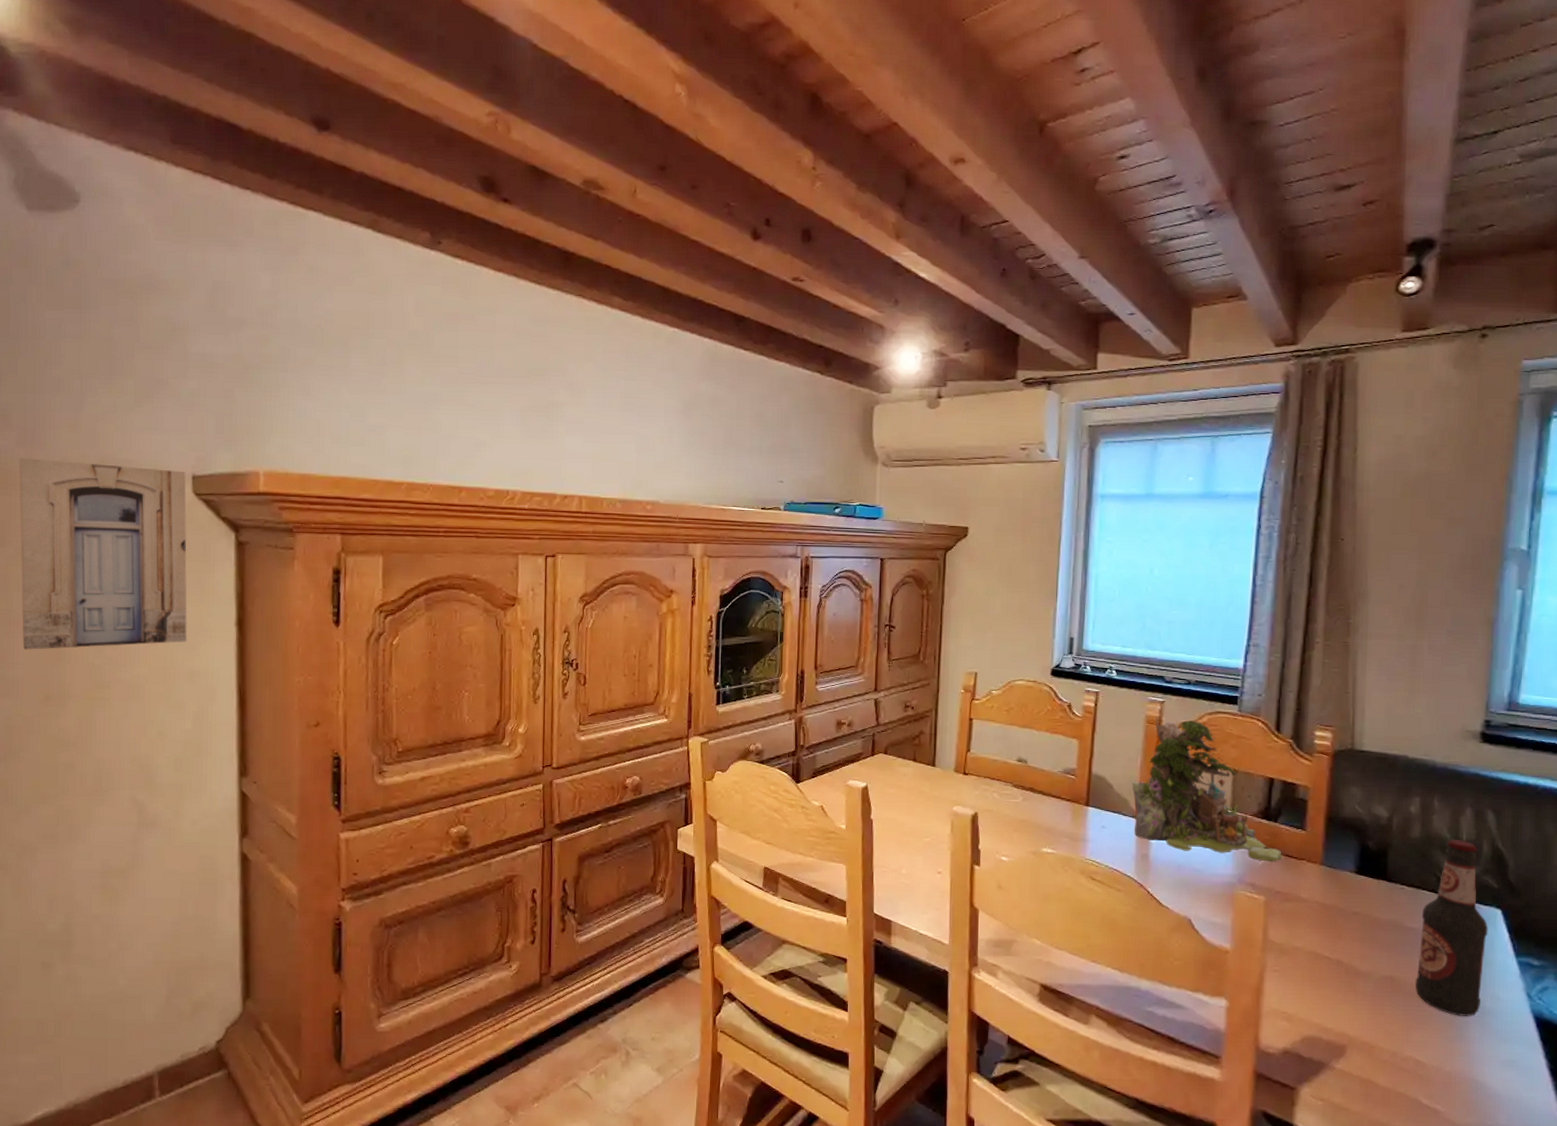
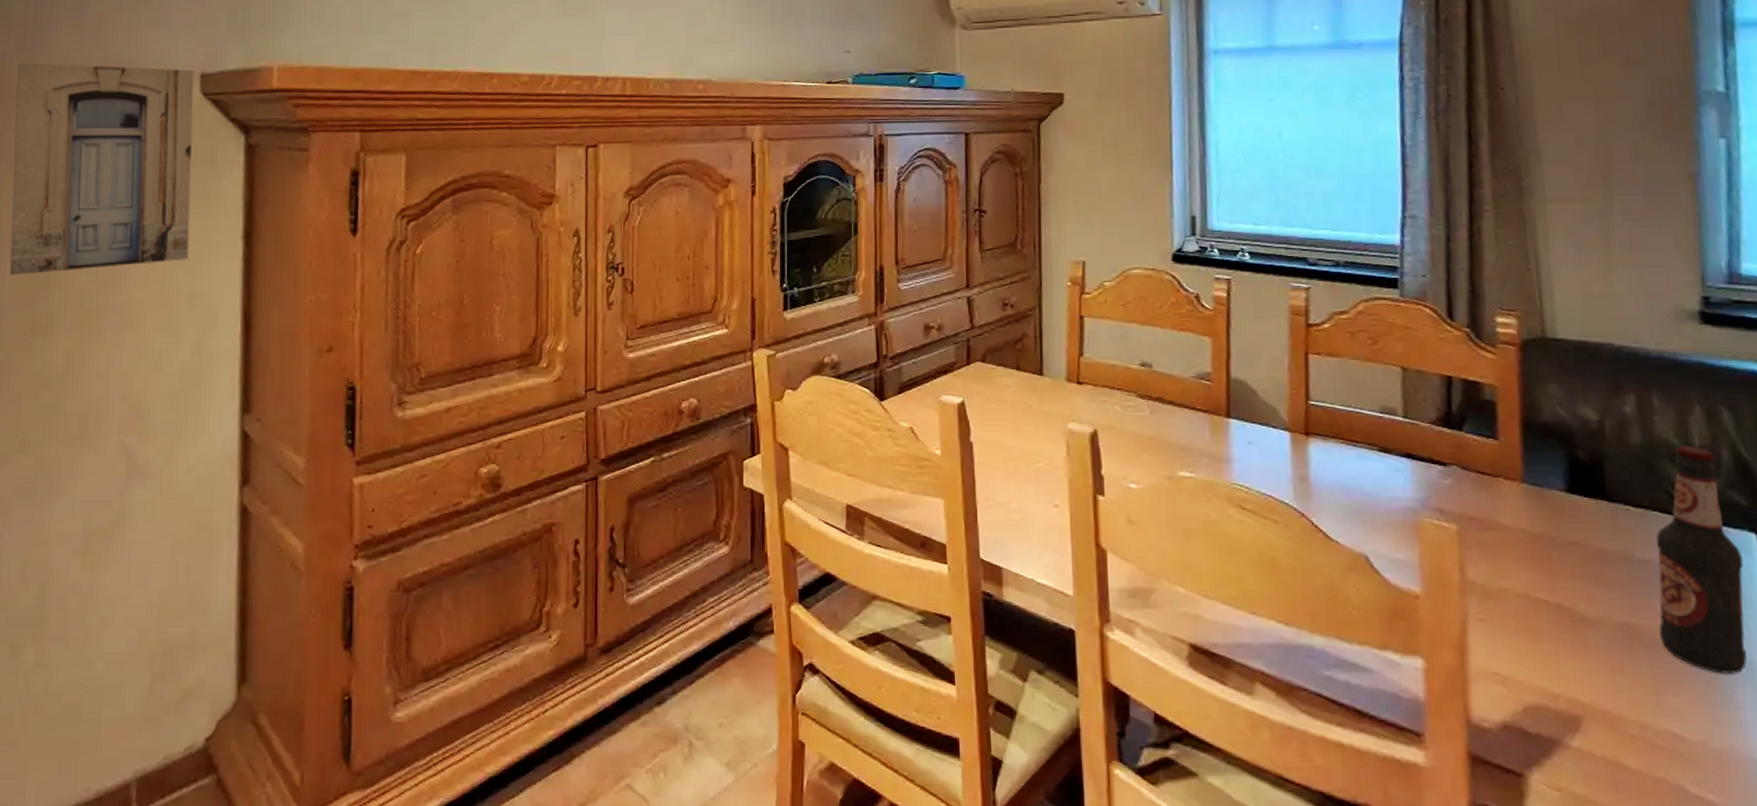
plant: present [1132,716,1282,862] -> none [1279,306,1473,481]

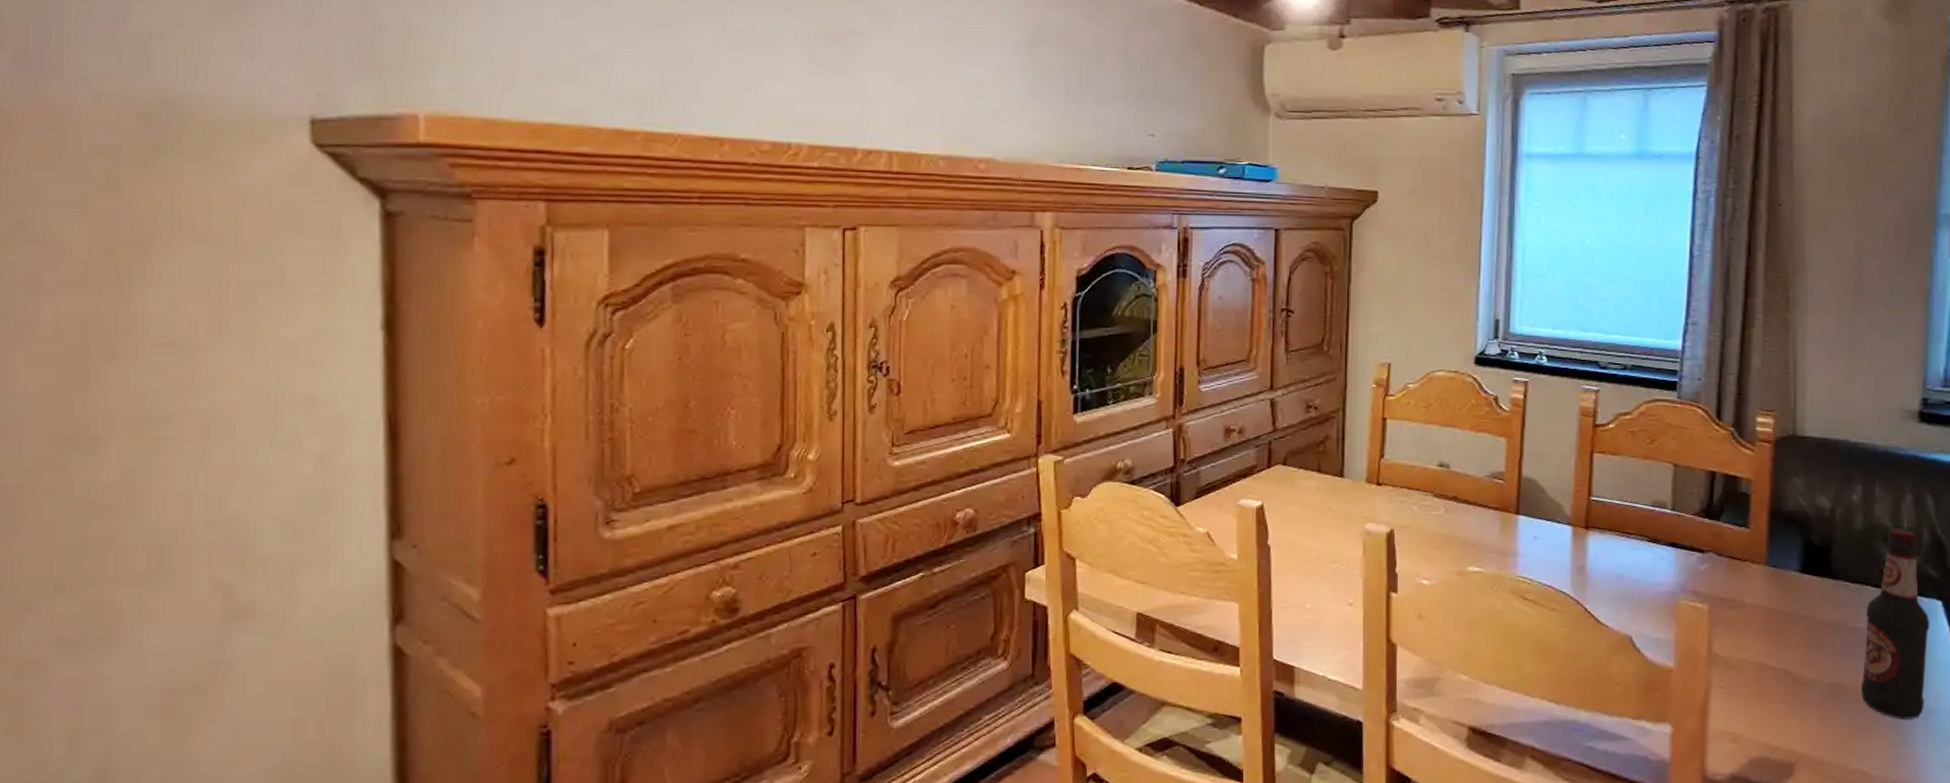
wall art: present [9,63,194,275] -> none [15,90,304,372]

